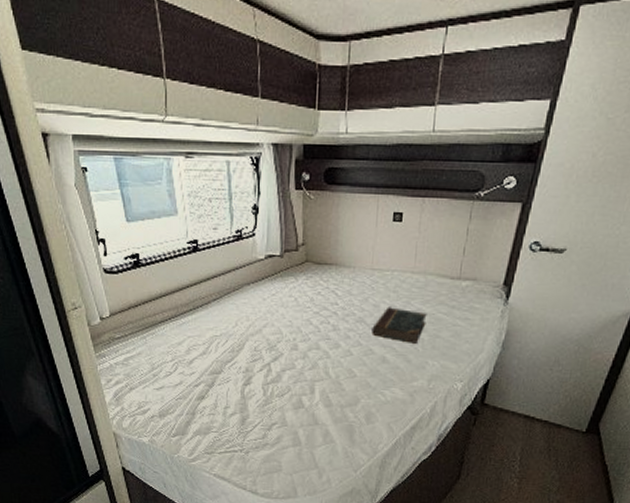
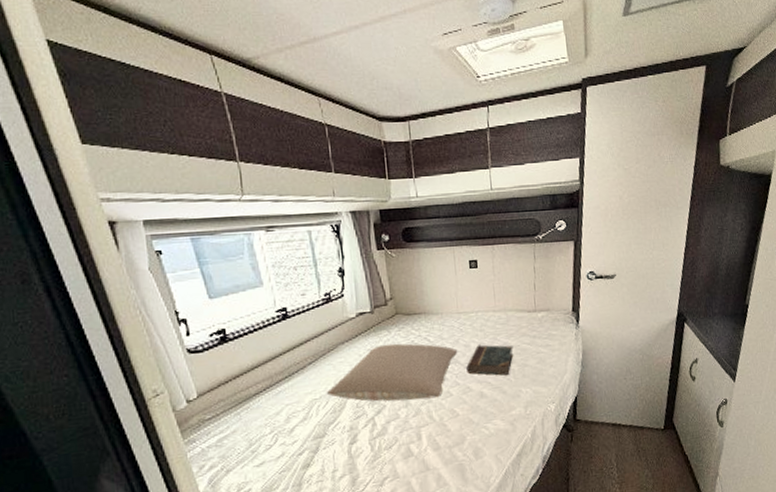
pillow: none [228,291,366,355] -> present [327,343,458,402]

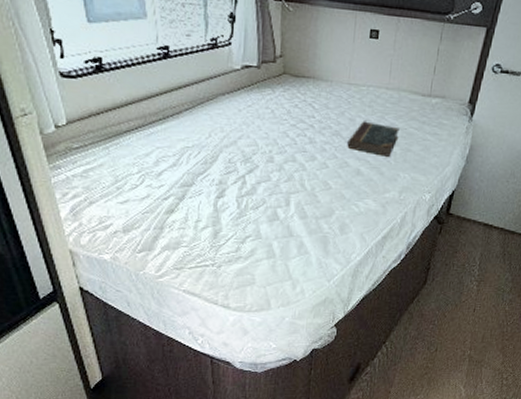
pillow: present [327,343,458,402] -> none [201,103,342,167]

